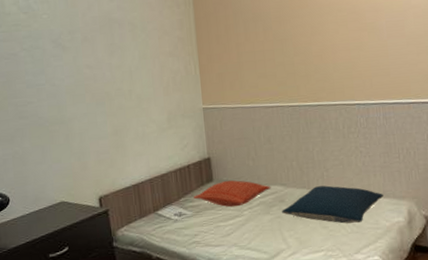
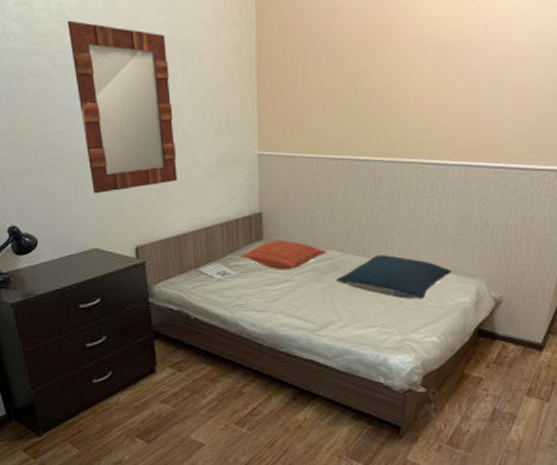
home mirror: none [32,11,134,154] -> present [66,20,178,194]

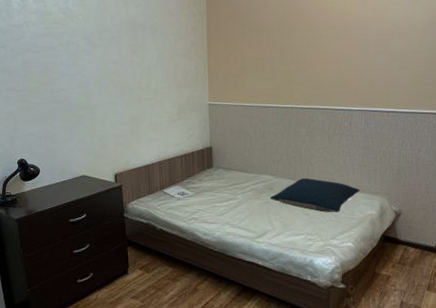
home mirror: present [66,20,178,194] -> none [70,12,148,135]
pillow: present [240,241,327,271] -> none [195,168,263,191]

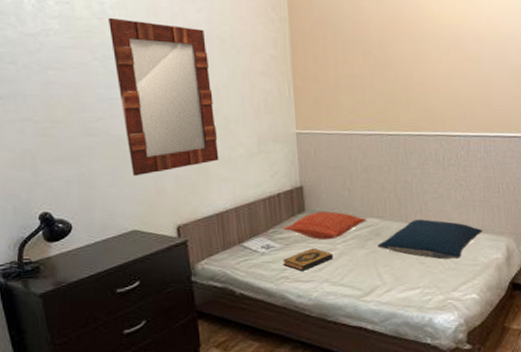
home mirror: none [70,12,148,135] -> present [107,17,219,177]
hardback book: none [194,196,234,215] -> present [282,248,334,272]
pillow: none [195,168,263,191] -> present [283,211,367,240]

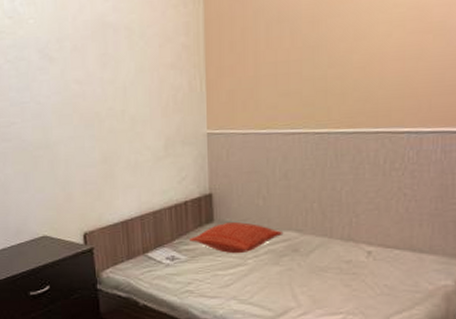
home mirror: present [107,17,219,177] -> none [18,15,125,182]
hardback book: present [282,248,334,272] -> none [188,261,243,287]
pillow: present [378,219,482,260] -> none [294,235,429,283]

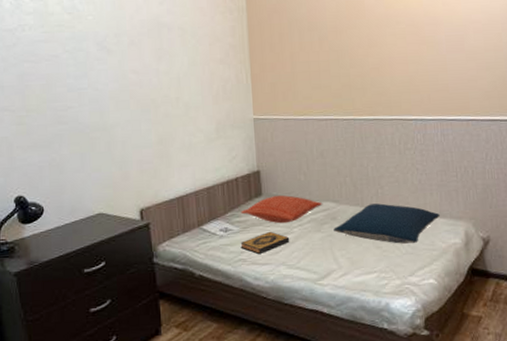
hardback book: none [188,261,243,287] -> present [240,231,290,255]
pillow: none [294,235,429,283] -> present [334,203,440,244]

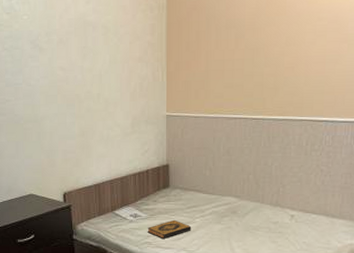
pillow: present [241,195,323,224] -> none [149,188,225,214]
pillow: present [334,203,440,244] -> none [233,201,339,240]

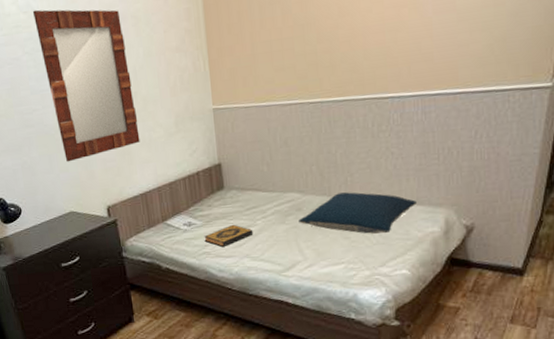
home mirror: none [14,12,99,150] -> present [32,9,140,162]
pillow: none [233,201,339,240] -> present [299,192,417,234]

